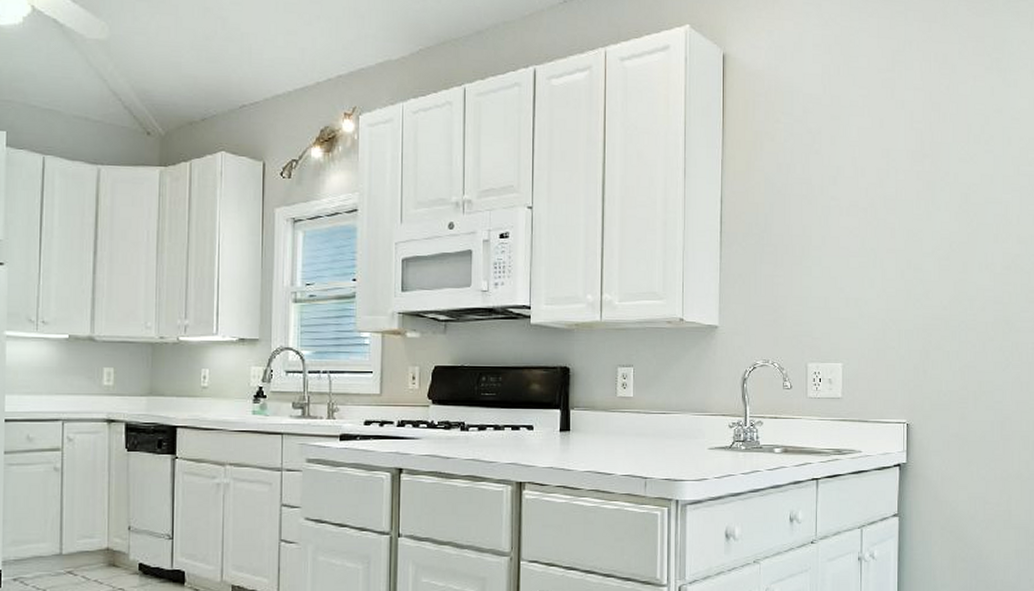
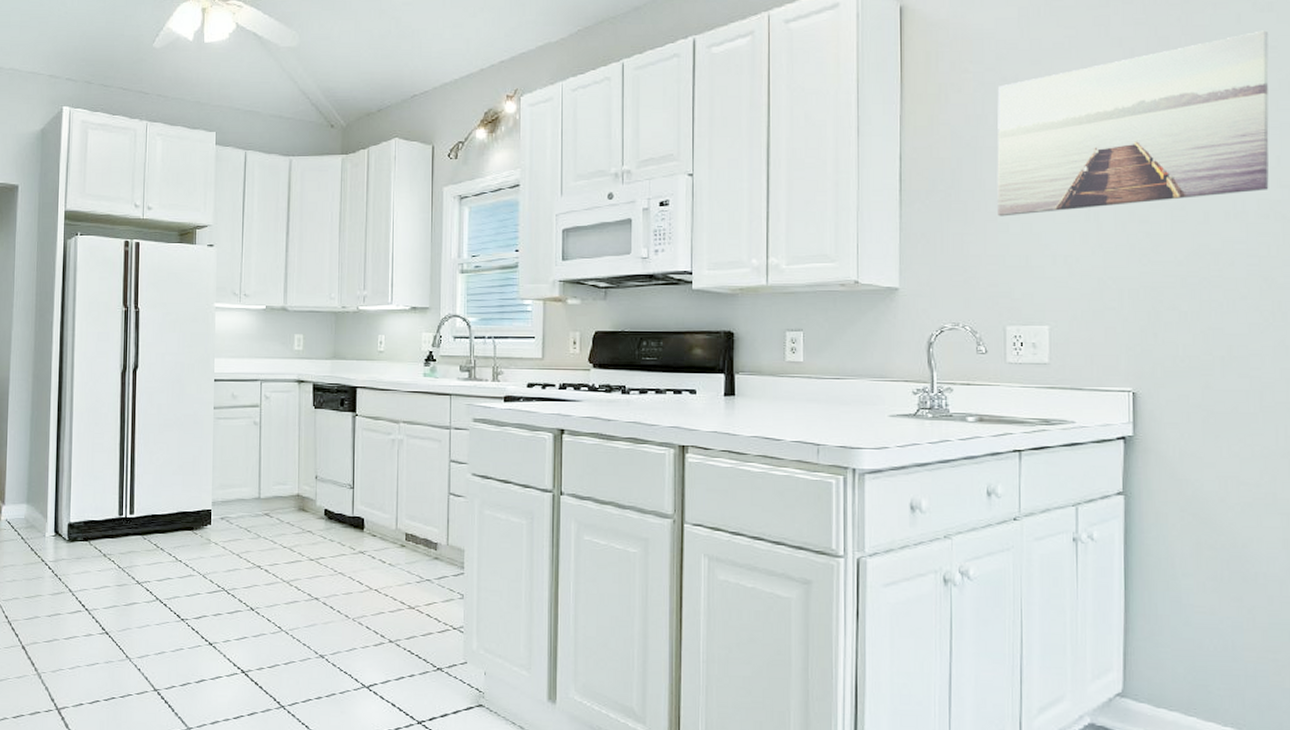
wall art: none [802,103,1013,261] -> present [997,30,1269,217]

